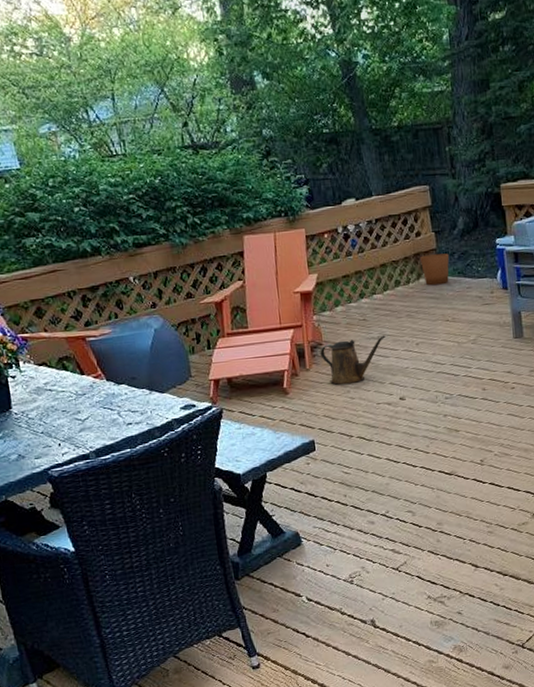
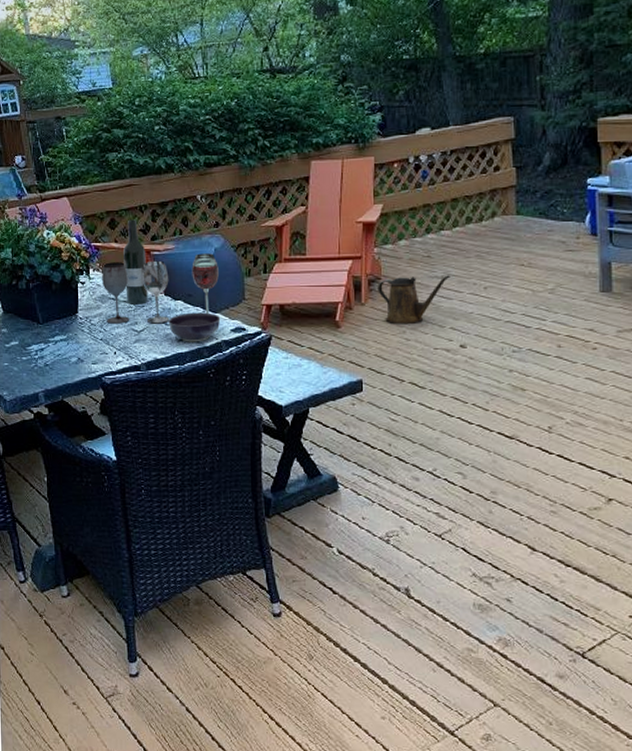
wineglass: none [33,346,115,416] -> present [102,260,170,324]
wine bottle: none [55,306,89,394] -> present [123,219,148,305]
bowl: none [114,393,169,425] -> present [169,312,221,342]
wineglass: none [132,334,162,395] -> present [192,253,219,314]
planter: present [420,253,450,286] -> none [497,191,531,225]

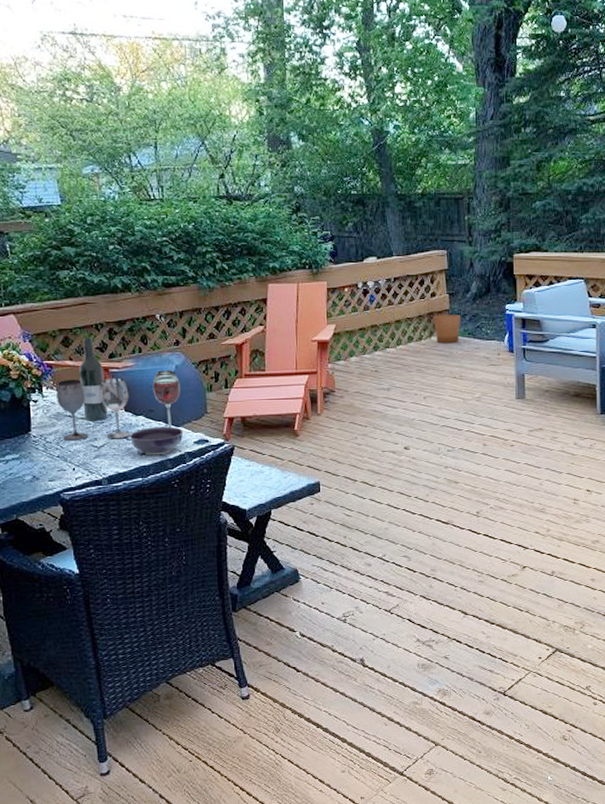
watering can: present [378,275,450,325] -> none [332,387,395,432]
planter: none [497,191,531,225] -> present [433,315,461,344]

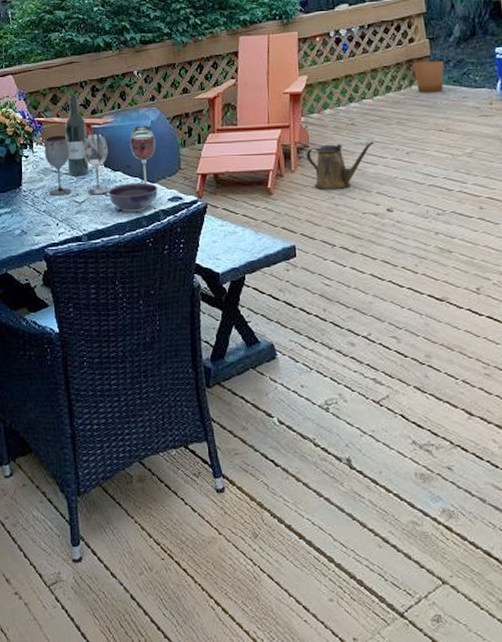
watering can: none [332,387,395,432] -> present [306,141,374,190]

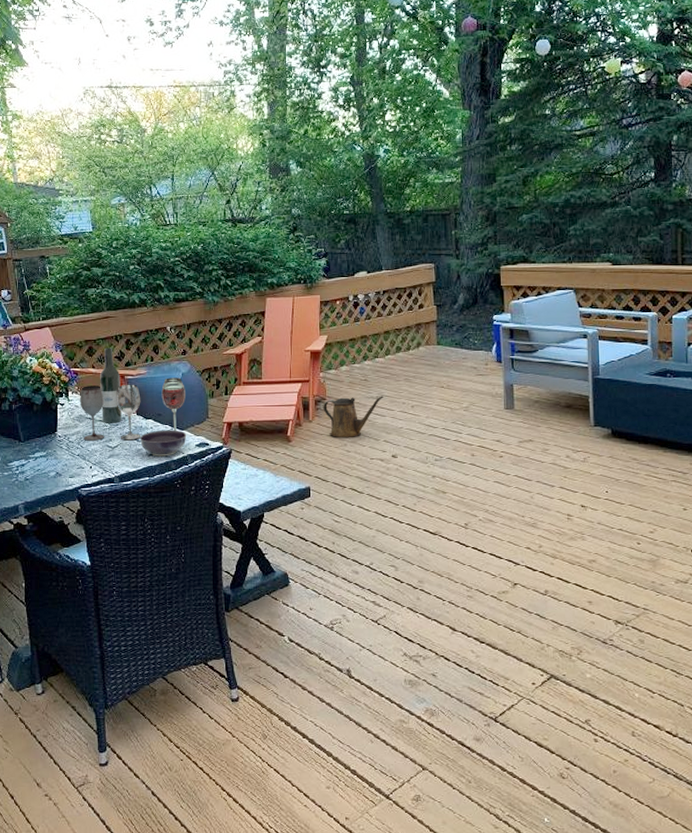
planter: present [413,61,444,93] -> none [421,325,448,354]

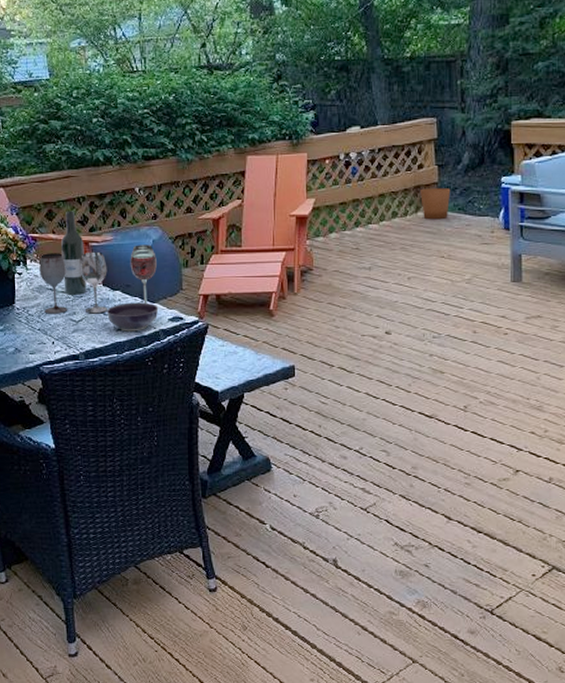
watering can: present [323,396,384,439] -> none [309,266,377,313]
planter: none [421,325,448,354] -> present [420,188,451,220]

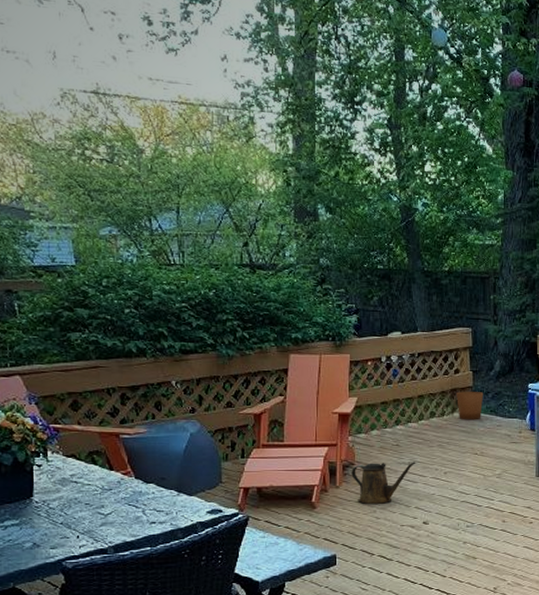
wineglass: present [39,251,108,314] -> none [62,444,141,507]
wine bottle: present [61,211,86,295] -> none [88,402,116,488]
bowl: present [107,302,159,332] -> none [139,495,196,524]
wineglass: present [130,245,157,304] -> none [165,438,194,496]
watering can: none [309,266,377,313] -> present [351,462,416,505]

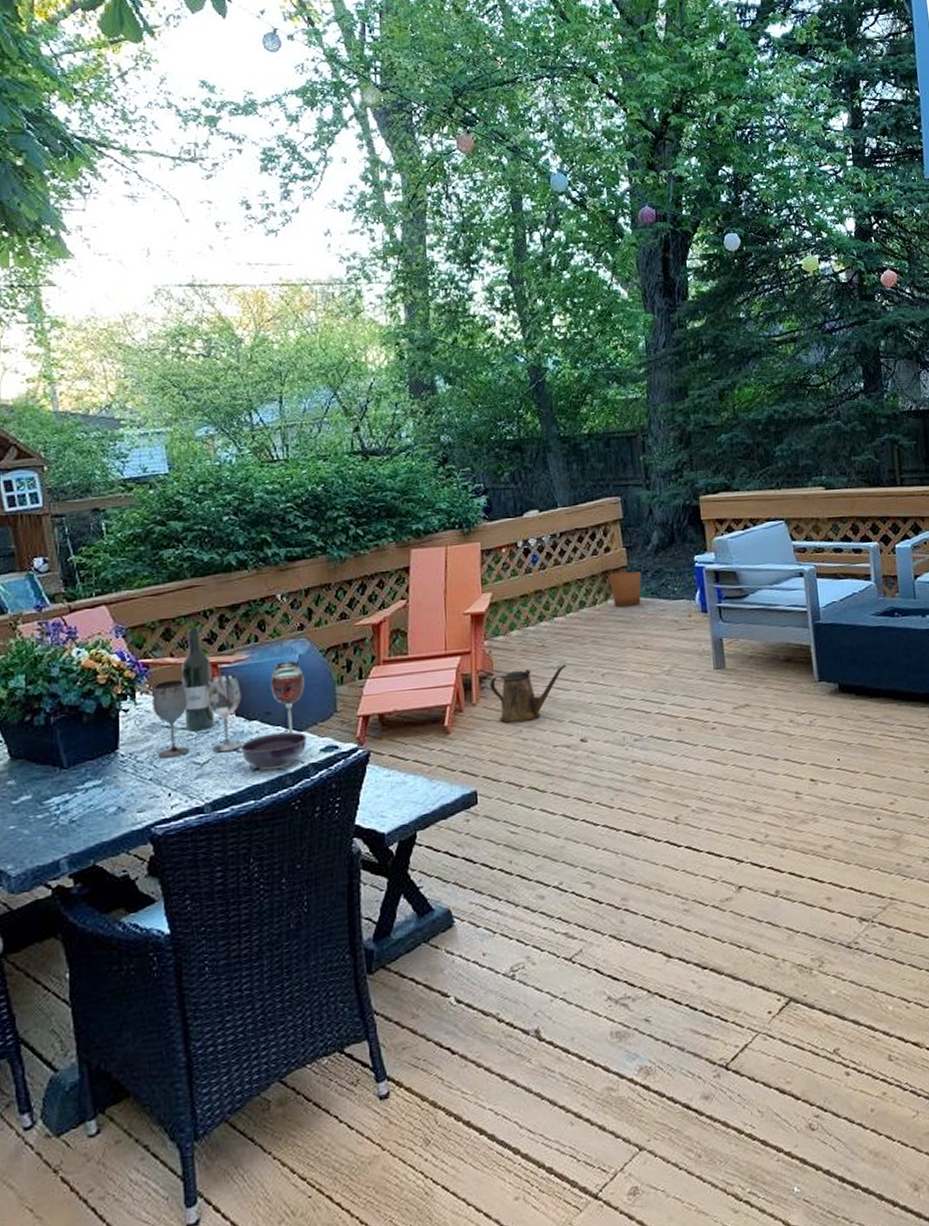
wineglass: none [62,444,141,507] -> present [152,674,243,759]
wine bottle: none [88,402,116,488] -> present [182,627,214,732]
bowl: none [139,495,196,524] -> present [241,731,308,771]
wineglass: none [165,438,194,496] -> present [270,661,304,733]

